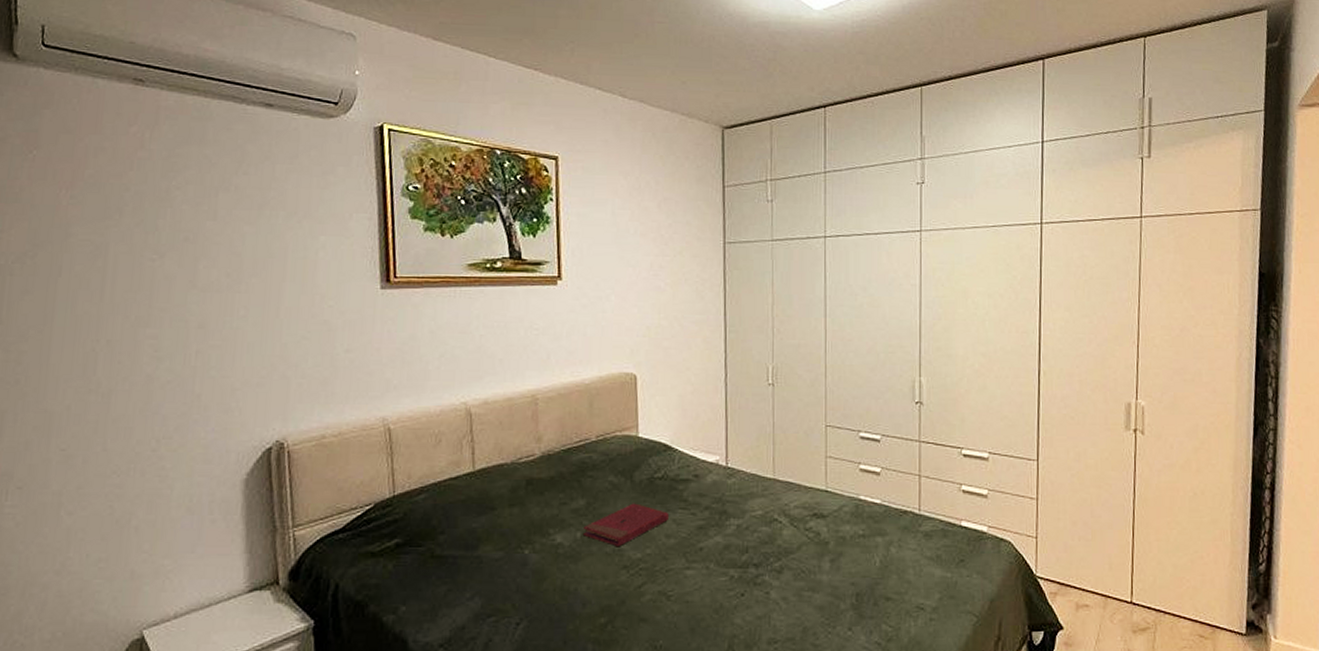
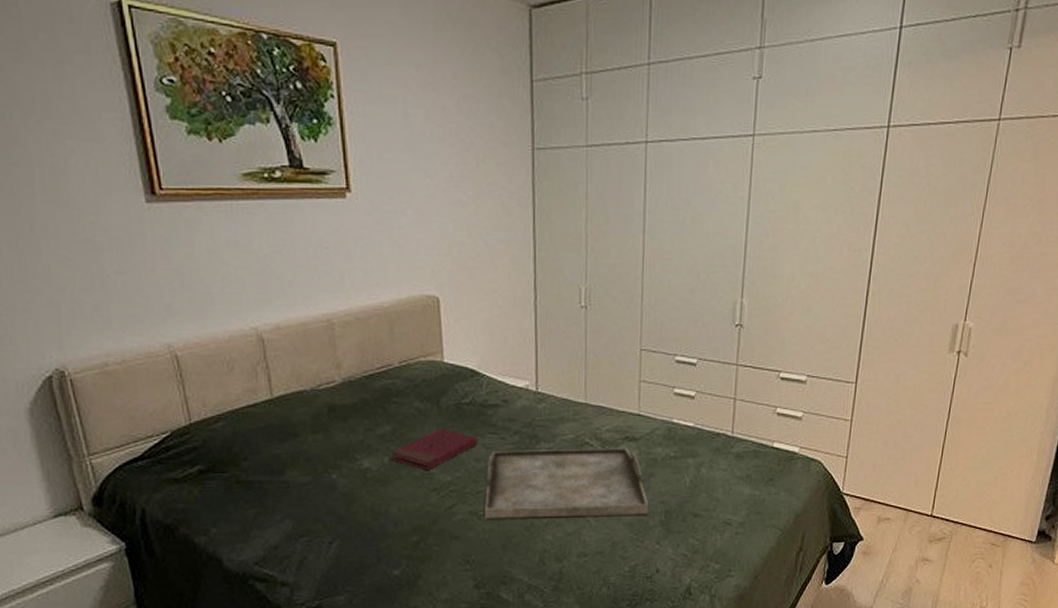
serving tray: none [674,525,840,600] -> present [485,447,649,519]

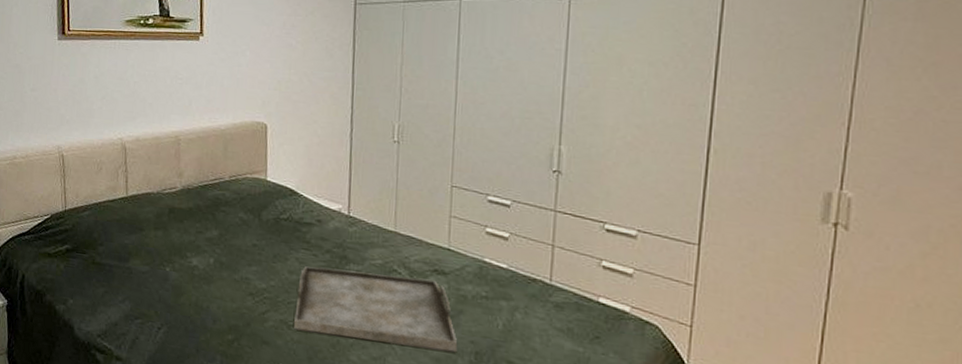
book: present [390,428,477,471] -> none [215,239,292,276]

